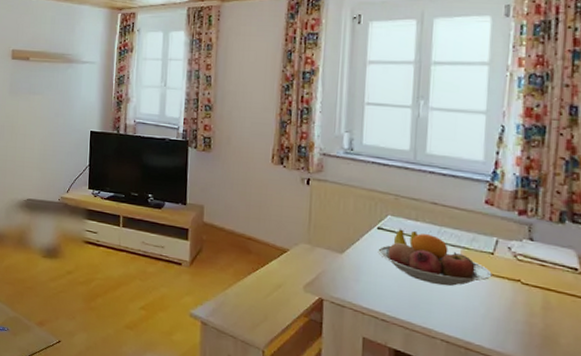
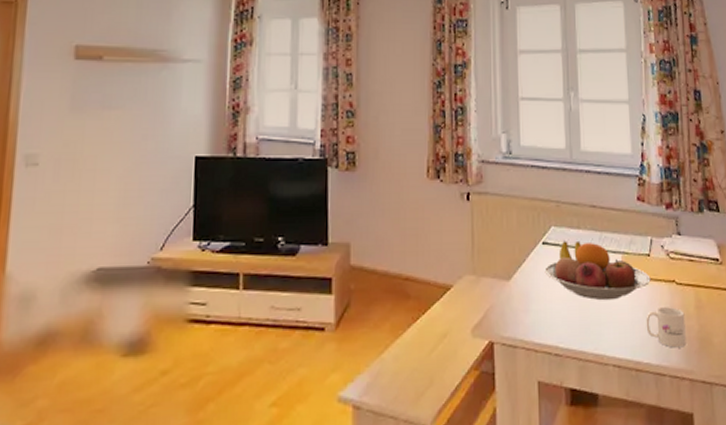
mug: none [481,301,528,340] -> present [646,307,686,348]

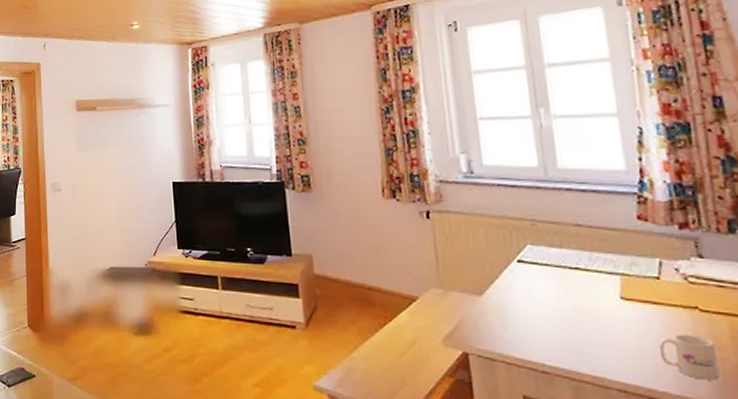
fruit bowl: present [545,240,651,301] -> none [522,259,663,323]

